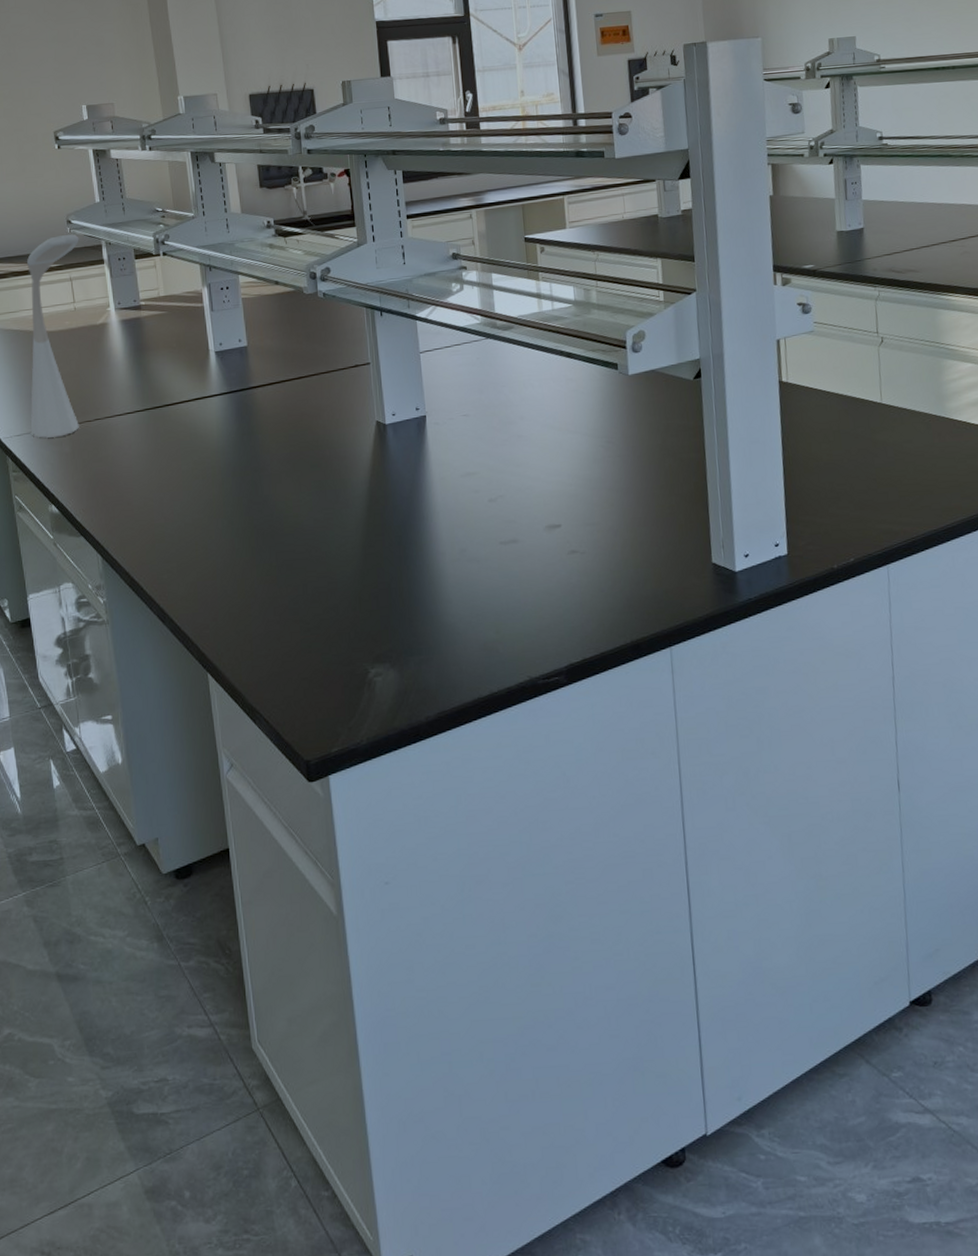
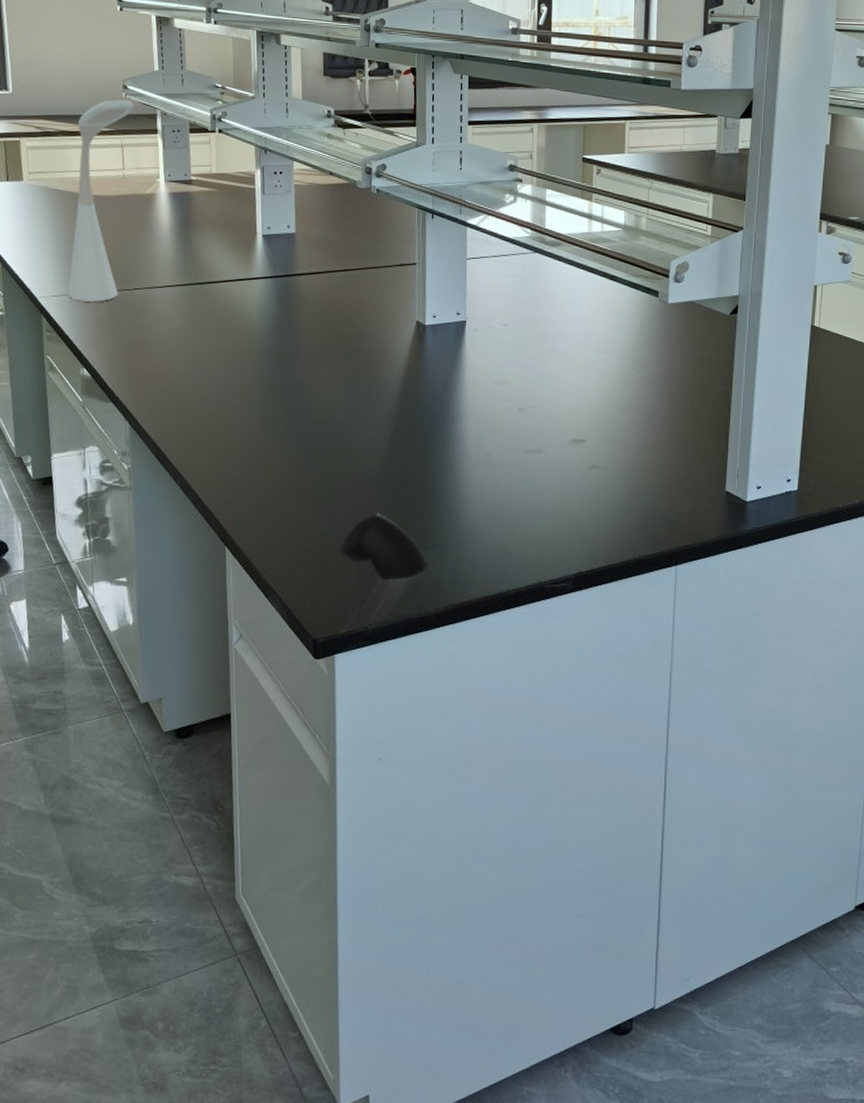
computer mouse: none [322,622,414,690] -> present [339,513,428,578]

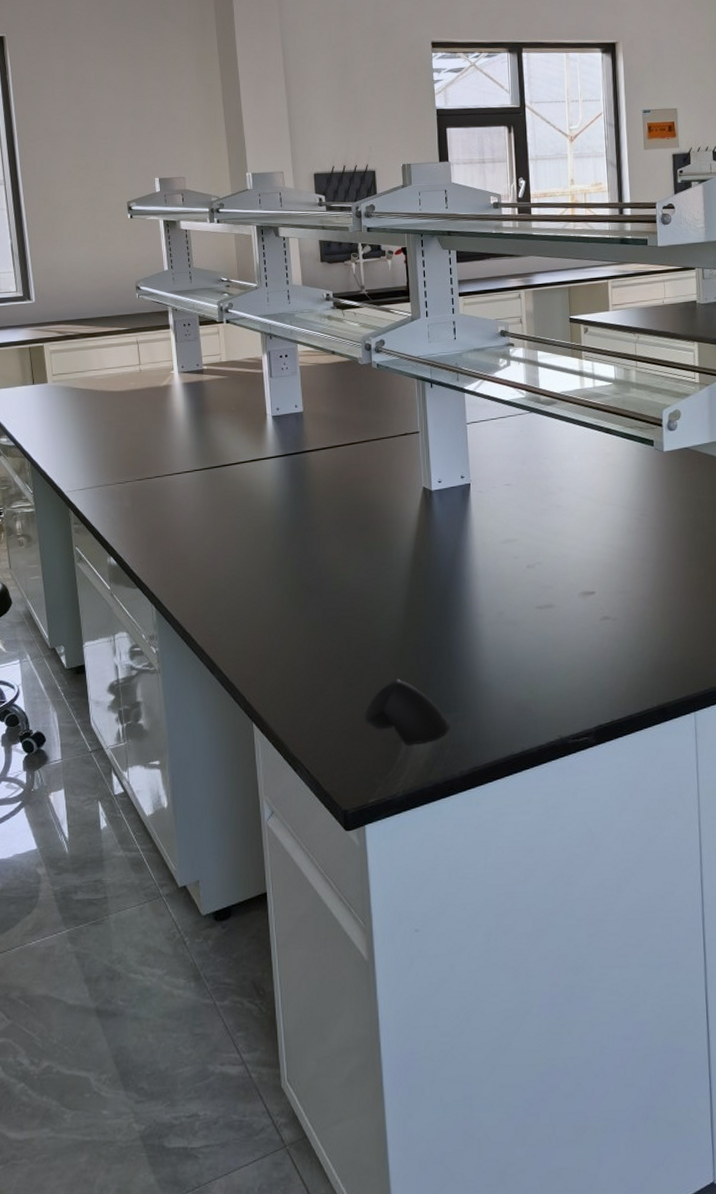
desk lamp: present [68,100,134,302] -> none [93,300,147,493]

